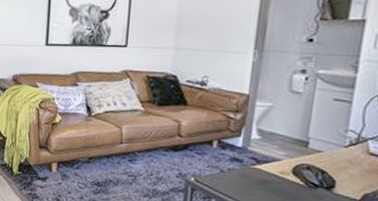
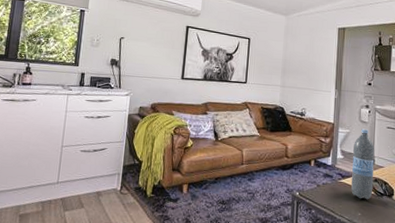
water bottle: none [269,101,311,191] -> present [351,128,375,200]

